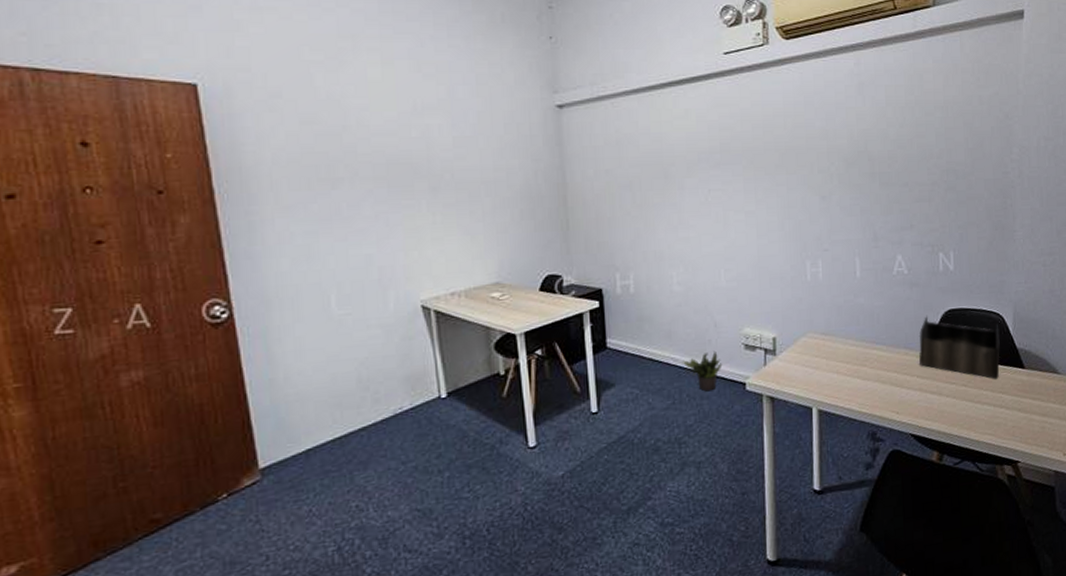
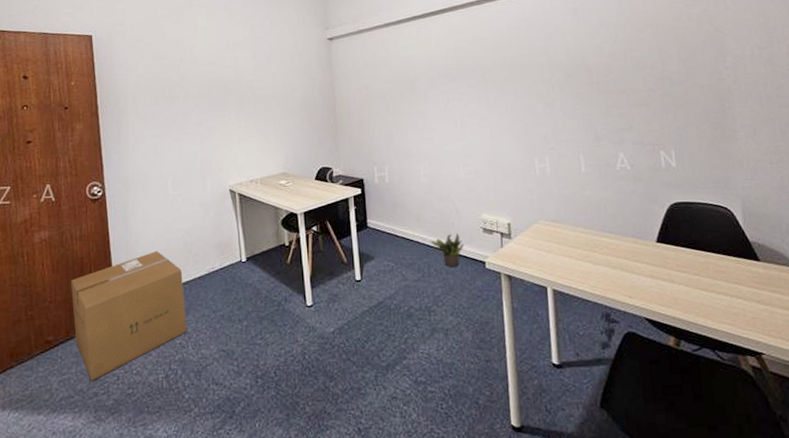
box: none [186,389,367,565] -> present [71,250,187,381]
desk organizer: present [918,315,1000,379] -> none [646,207,733,270]

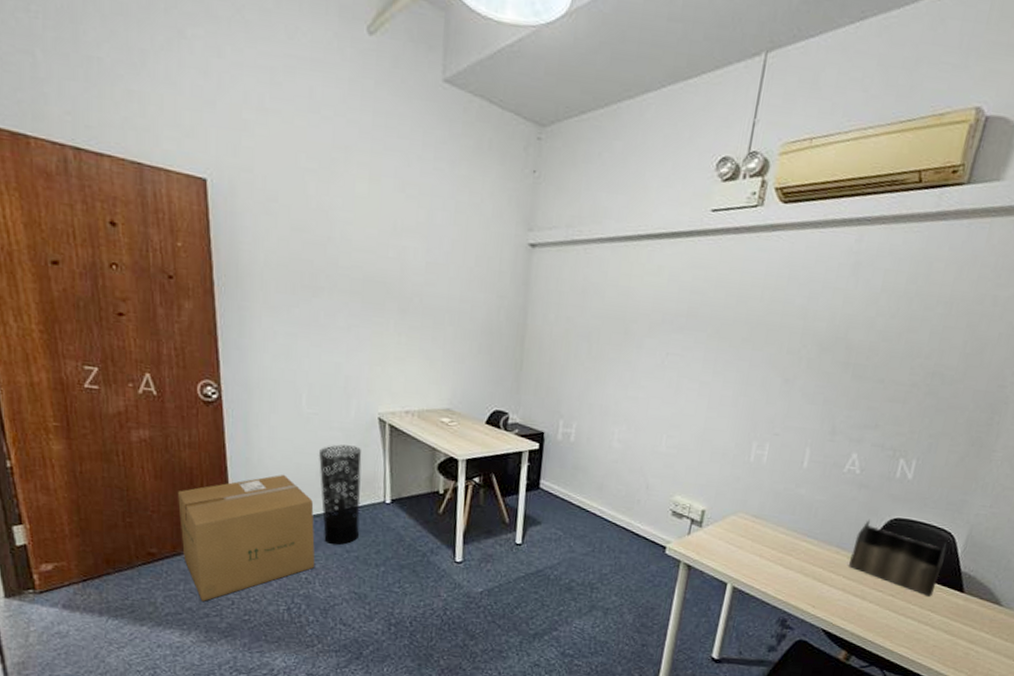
umbrella stand: none [183,216,222,308] -> present [318,444,362,546]
potted plant: present [429,232,464,268] -> none [608,510,647,548]
desk organizer: none [646,207,733,270] -> present [849,519,946,597]

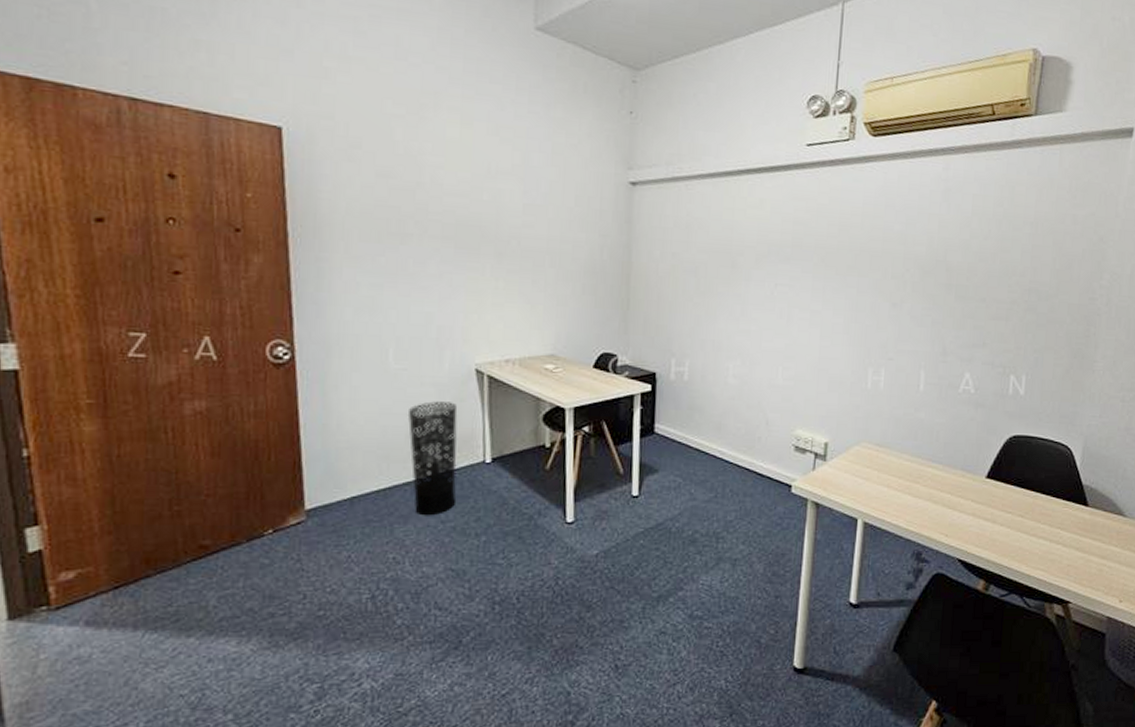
box: present [178,474,315,601] -> none [239,439,405,598]
desk organizer: present [849,519,946,597] -> none [976,438,1066,514]

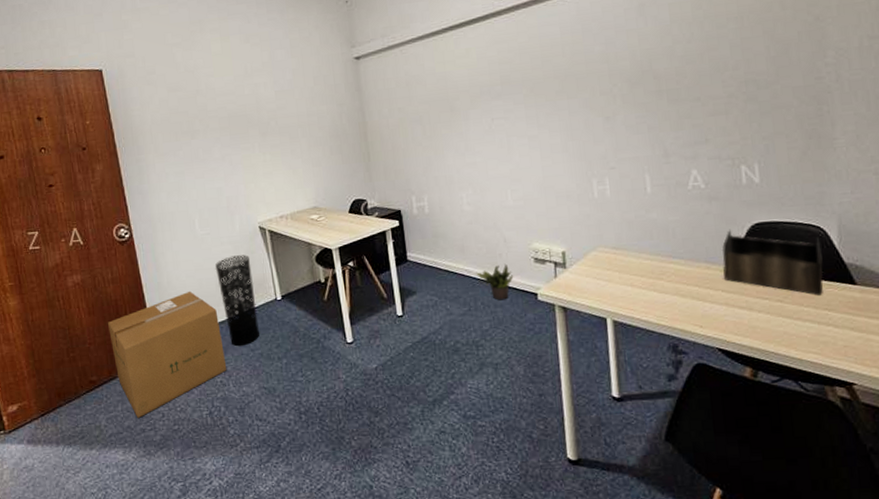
box: none [239,439,405,598] -> present [108,290,227,418]
potted plant: none [728,448,770,489] -> present [475,263,514,300]
desk organizer: none [976,438,1066,514] -> present [721,229,824,295]

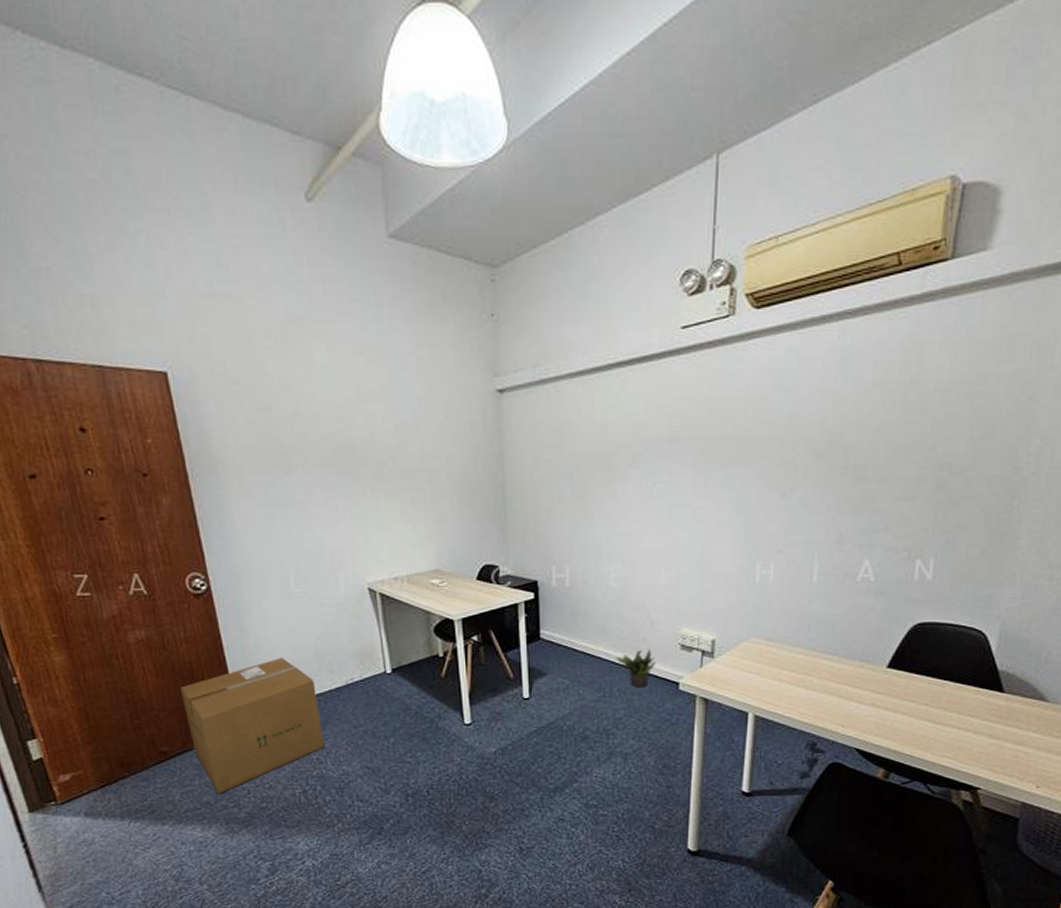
umbrella stand: present [215,255,259,347] -> none [313,620,364,722]
desk organizer: present [721,229,824,295] -> none [876,627,979,701]

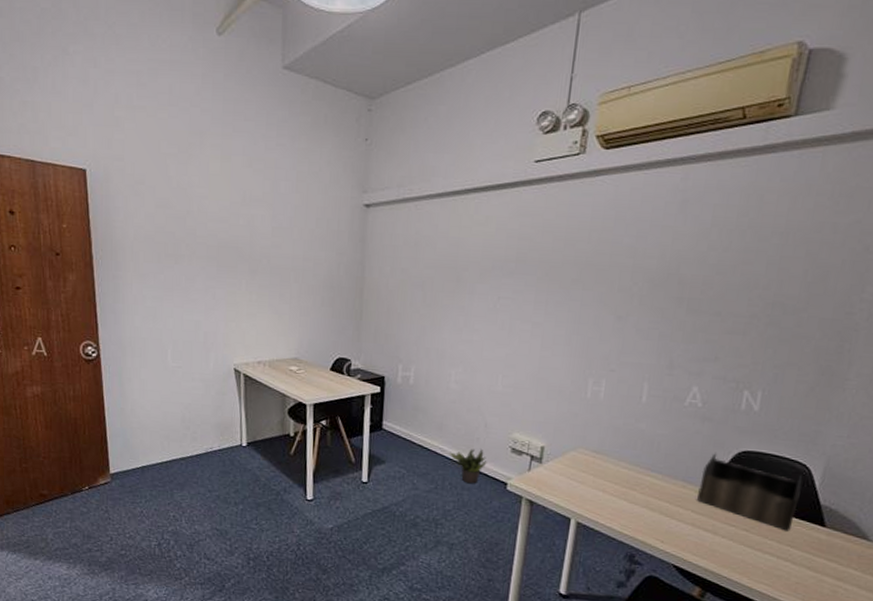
box: present [181,657,325,794] -> none [65,422,182,538]
desk organizer: none [876,627,979,701] -> present [697,452,802,531]

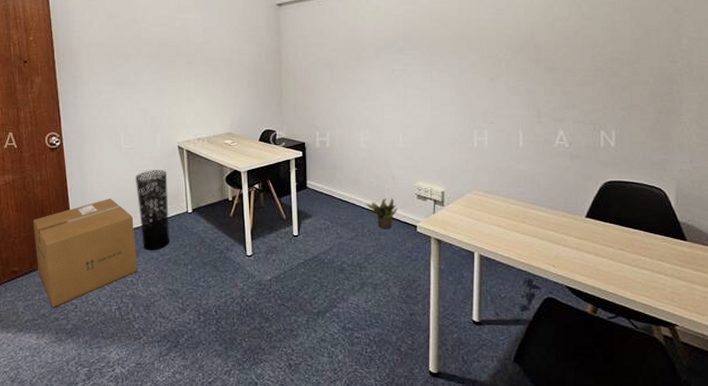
box: none [65,422,182,538] -> present [33,198,138,308]
umbrella stand: none [182,394,220,486] -> present [135,170,169,251]
desk organizer: present [697,452,802,531] -> none [577,184,661,247]

